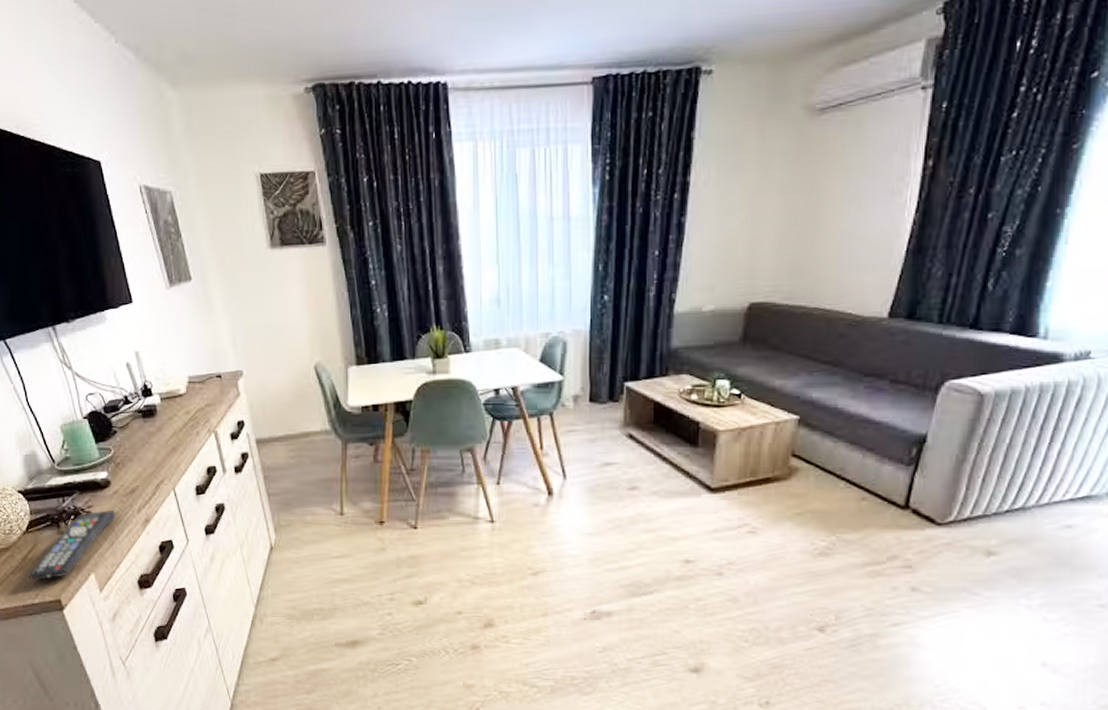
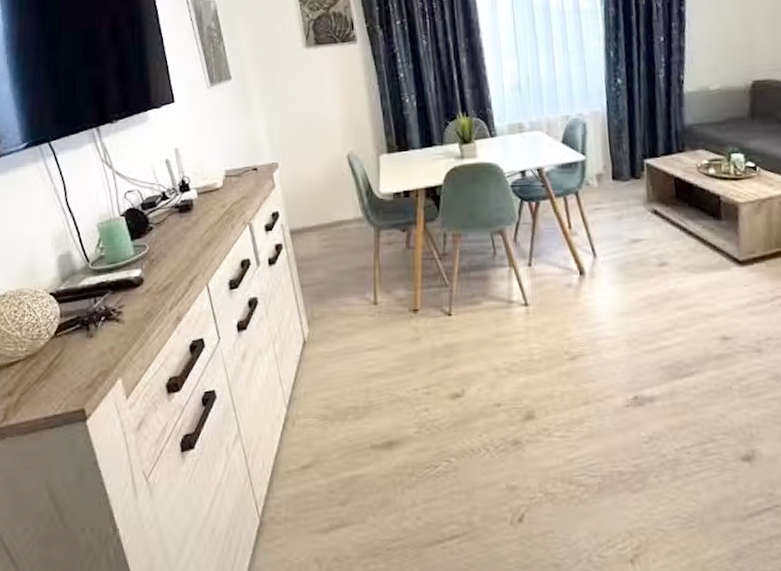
remote control: present [28,509,116,580] -> none [53,308,148,389]

